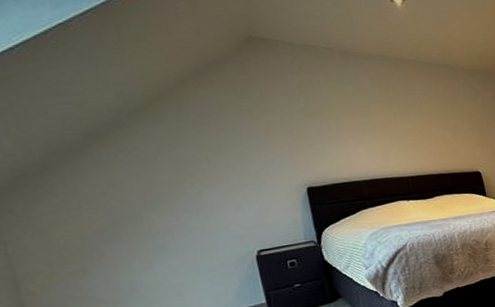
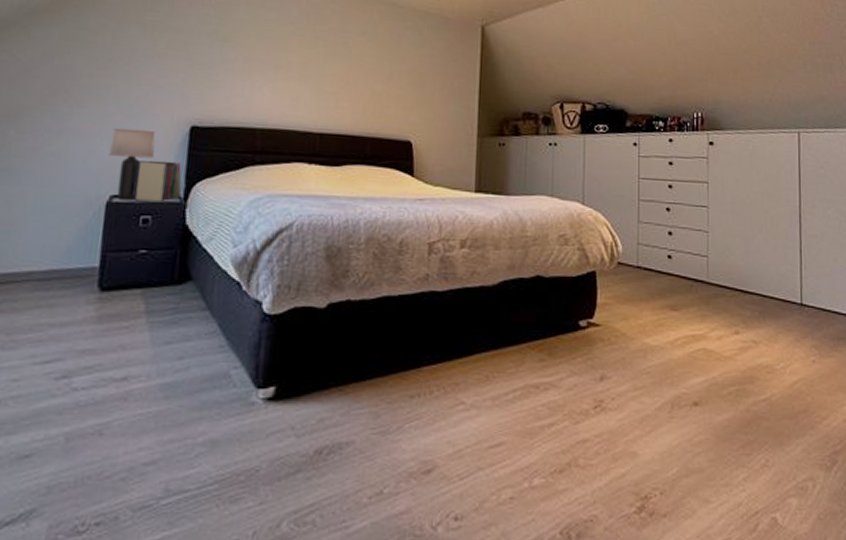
table lamp: none [242,196,284,252] -> present [109,128,156,200]
books: none [271,216,314,250] -> present [132,160,182,201]

